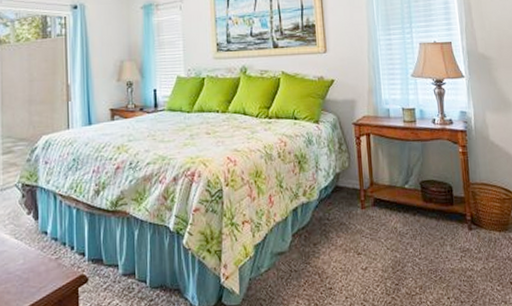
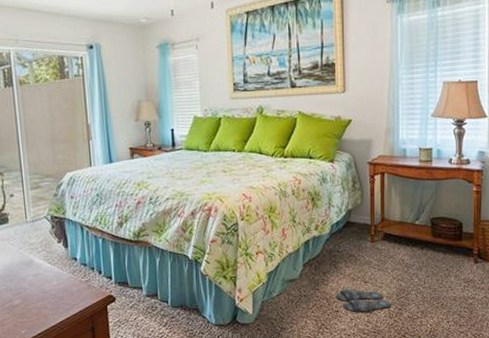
slippers: none [328,262,388,290] -> present [336,289,392,313]

